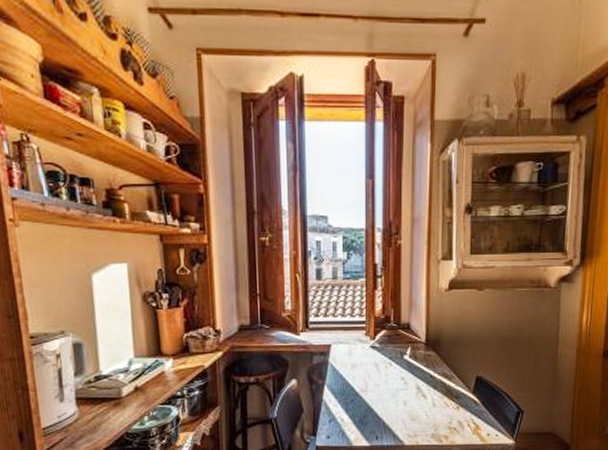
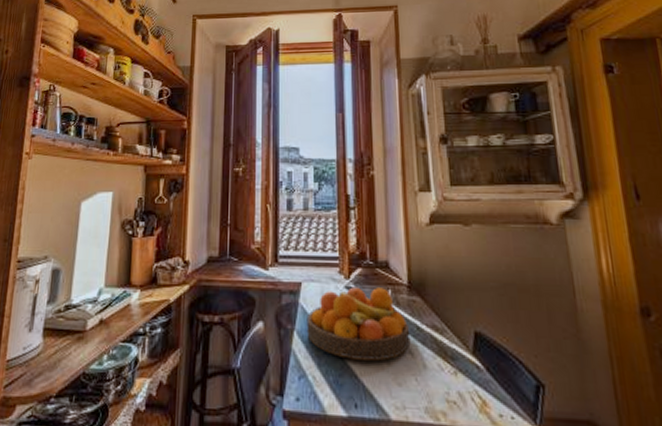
fruit bowl: none [336,346,424,405] -> present [306,287,411,361]

